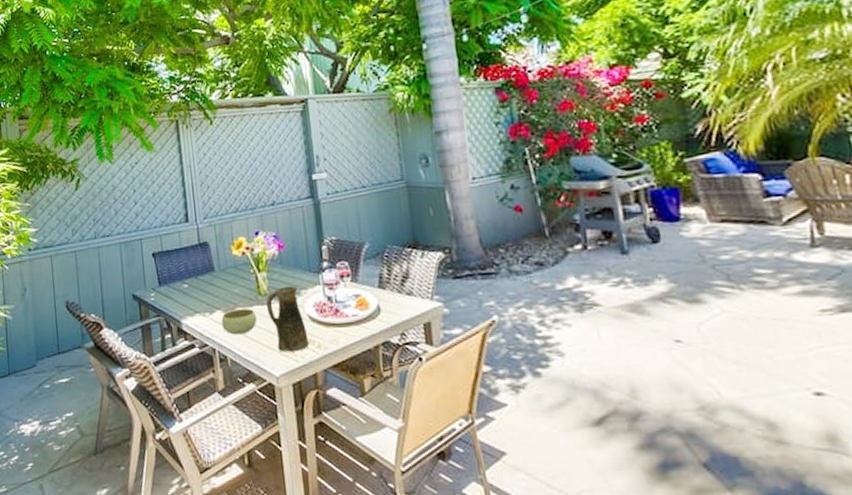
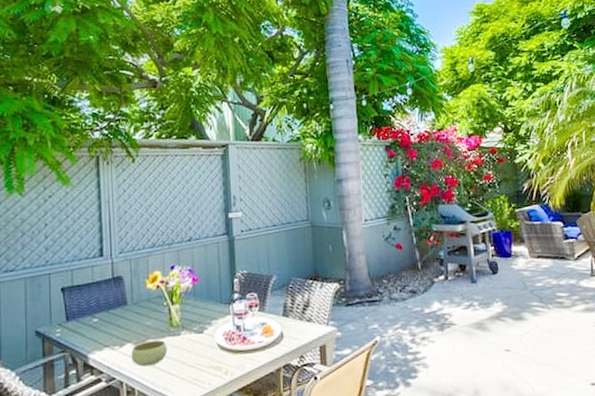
pitcher: present [266,286,309,352] -> none [177,317,217,381]

